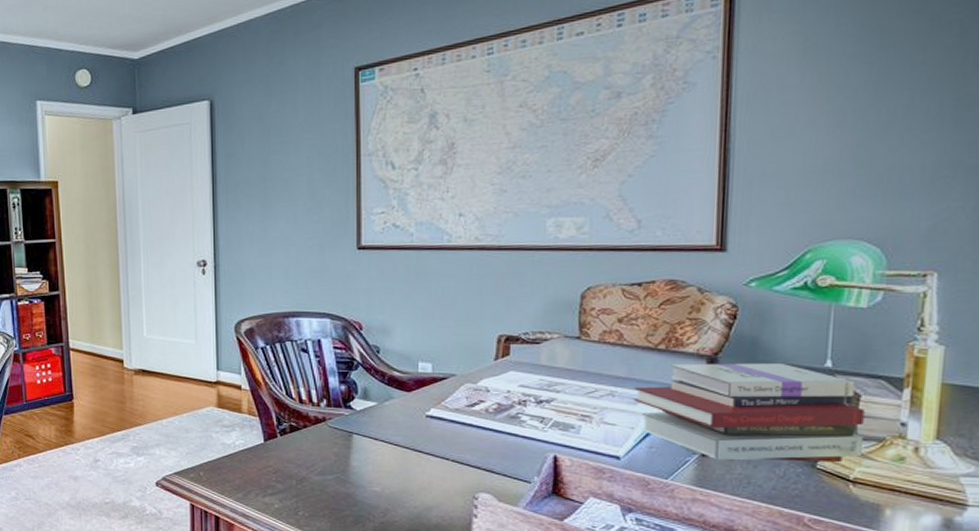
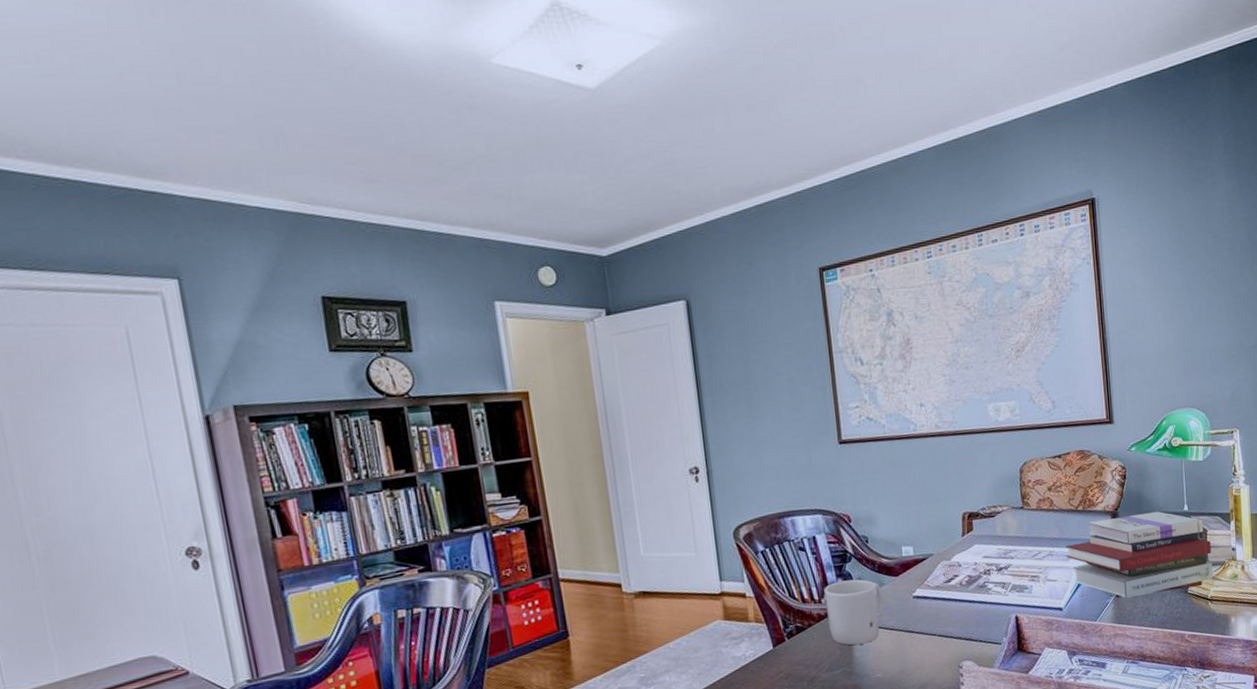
mug: none [324,388,391,454] -> present [824,579,884,646]

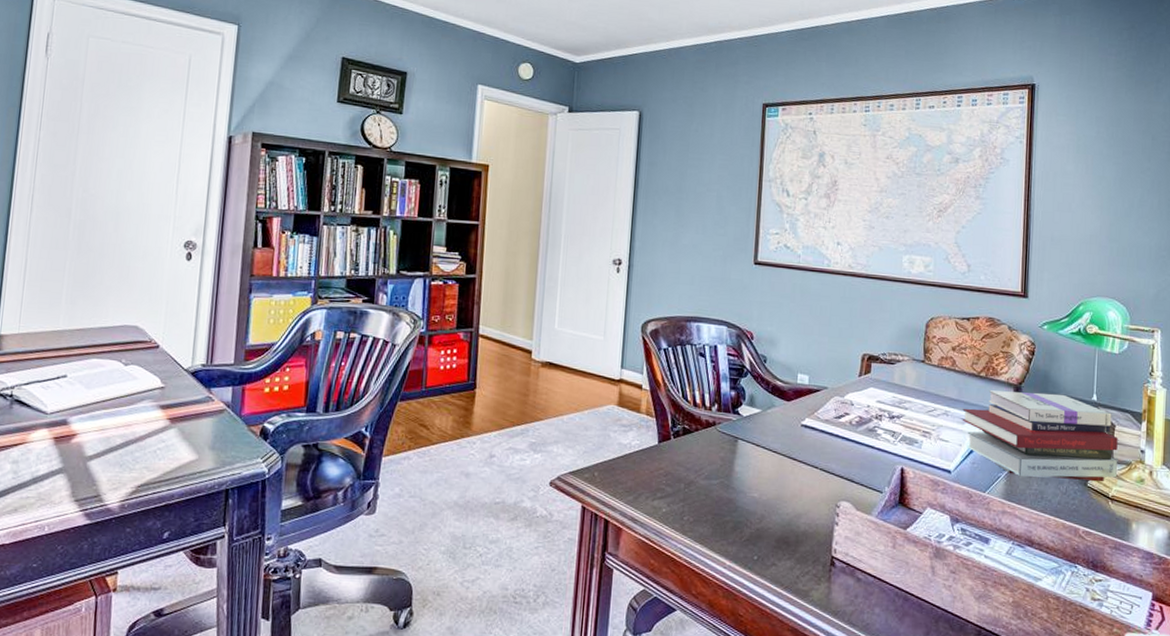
mug: present [824,579,884,646] -> none [714,393,773,460]

